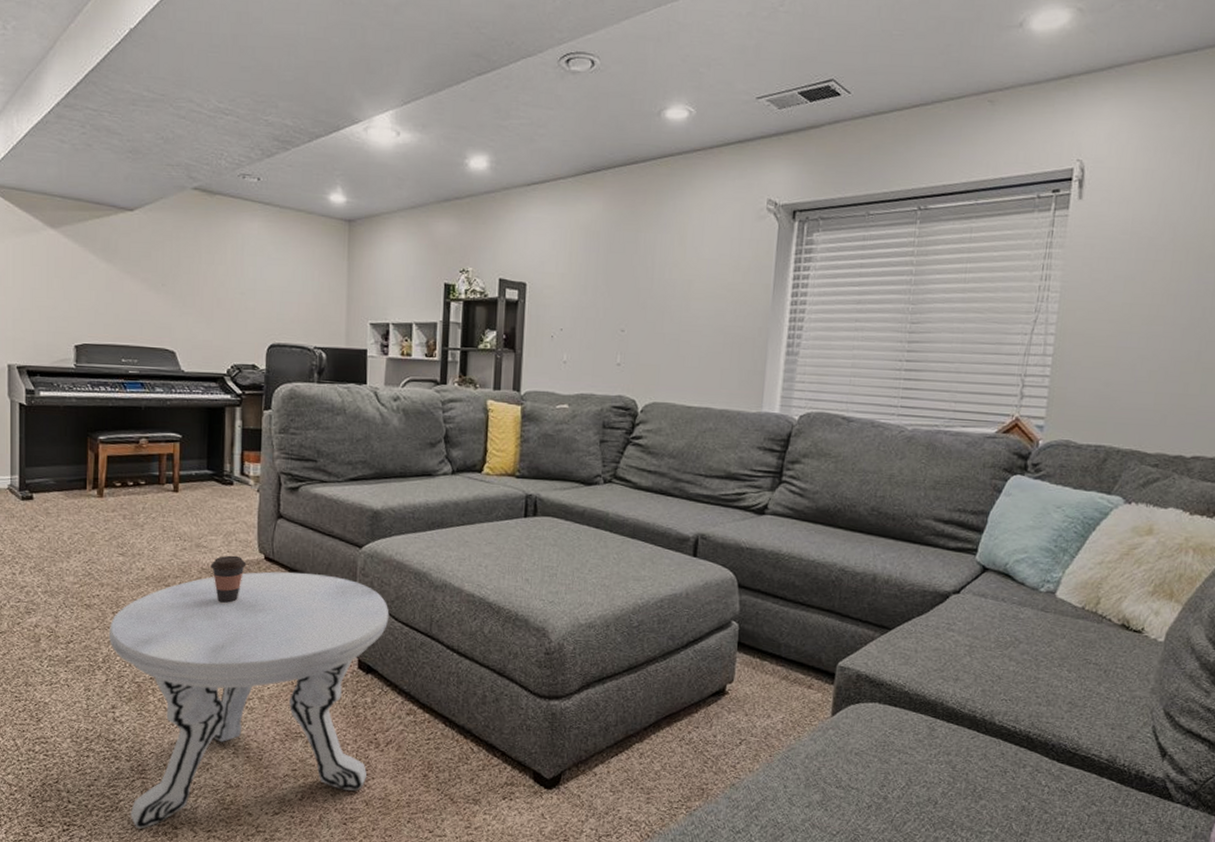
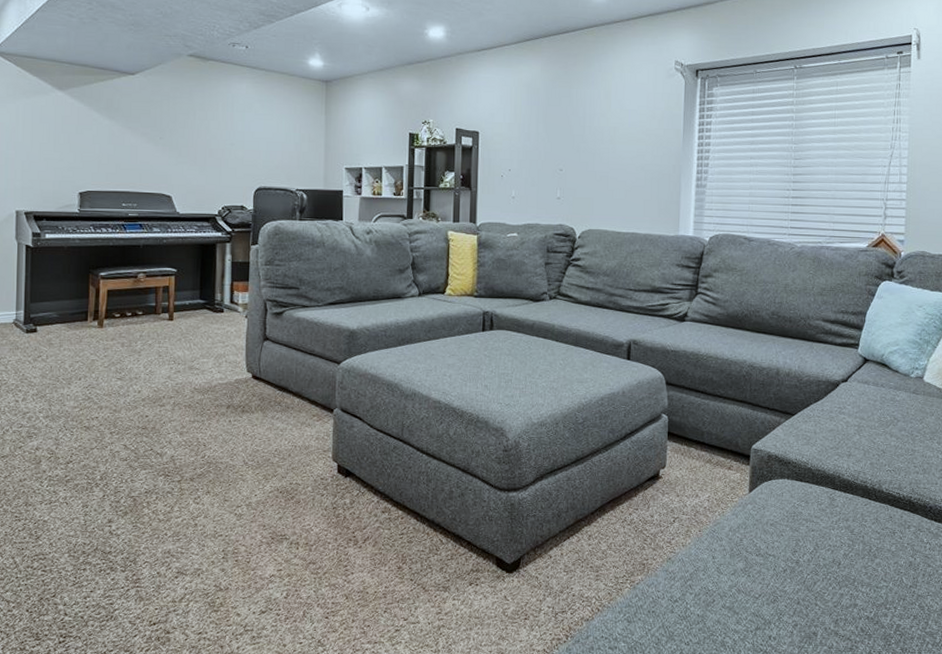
side table: present [109,571,390,829] -> none [107,388,365,636]
coffee cup: present [211,555,246,604] -> none [202,375,235,420]

